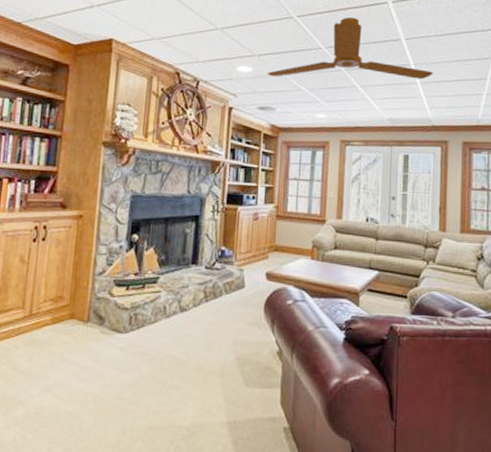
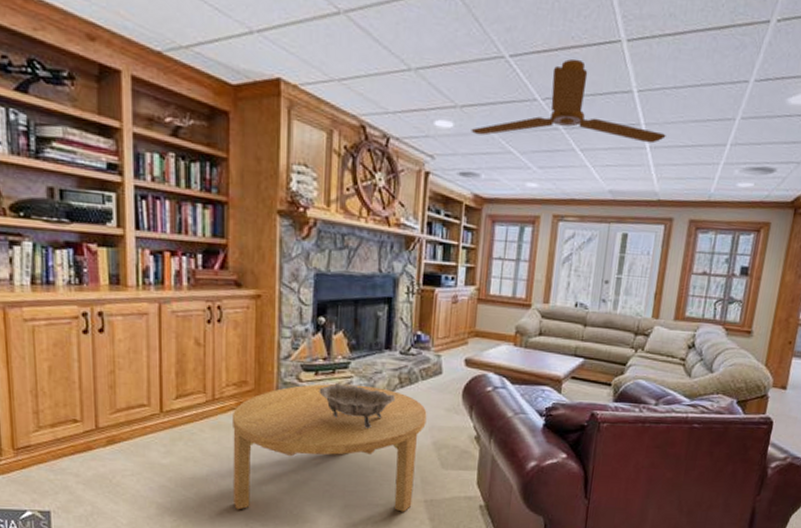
coffee table: none [38,298,231,435] -> present [231,384,427,512]
decorative bowl: none [129,298,200,345] -> present [319,383,395,430]

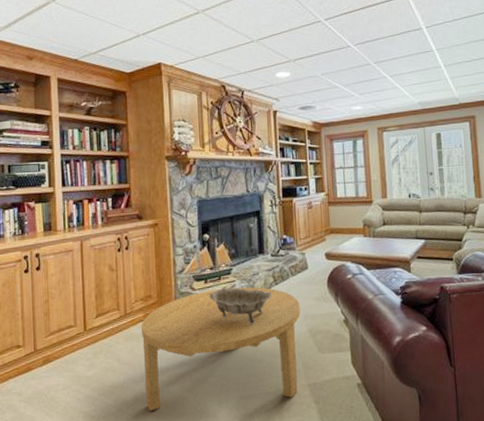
ceiling fan: present [471,58,666,144] -> none [304,13,455,78]

